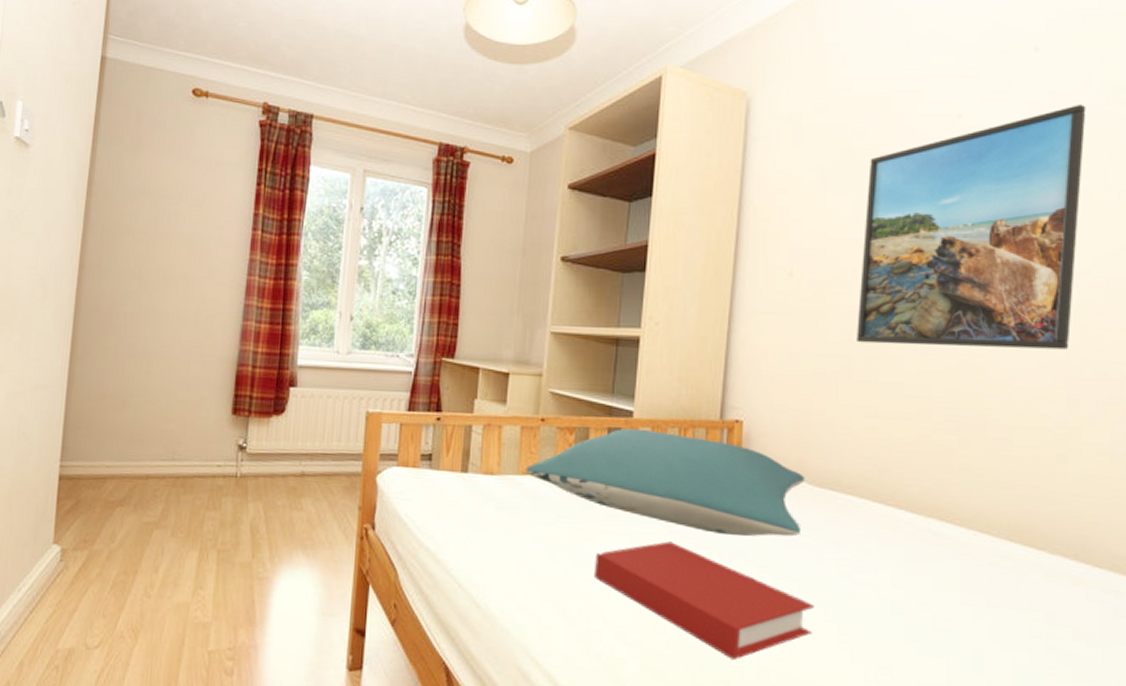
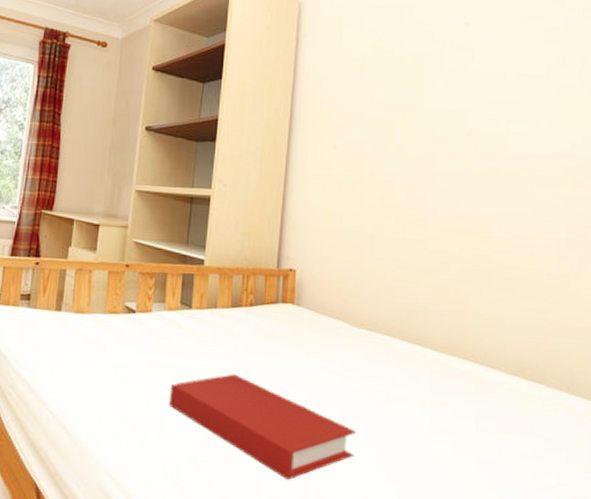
pillow: present [526,428,805,537] -> none [112,274,348,371]
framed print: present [857,105,1086,350] -> none [388,19,563,216]

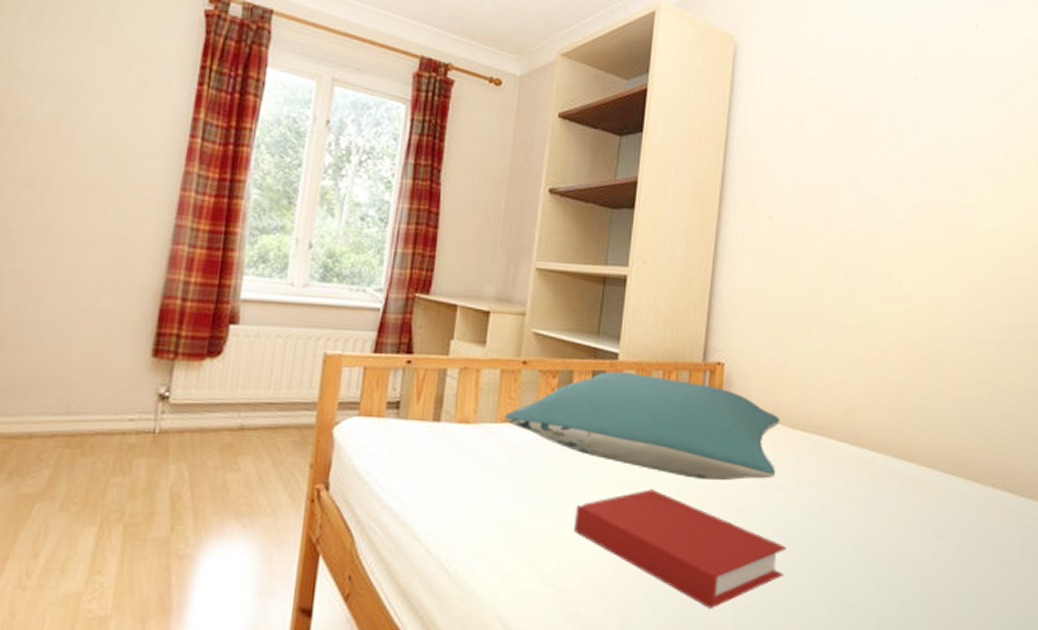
pillow: none [112,274,348,371] -> present [504,371,780,481]

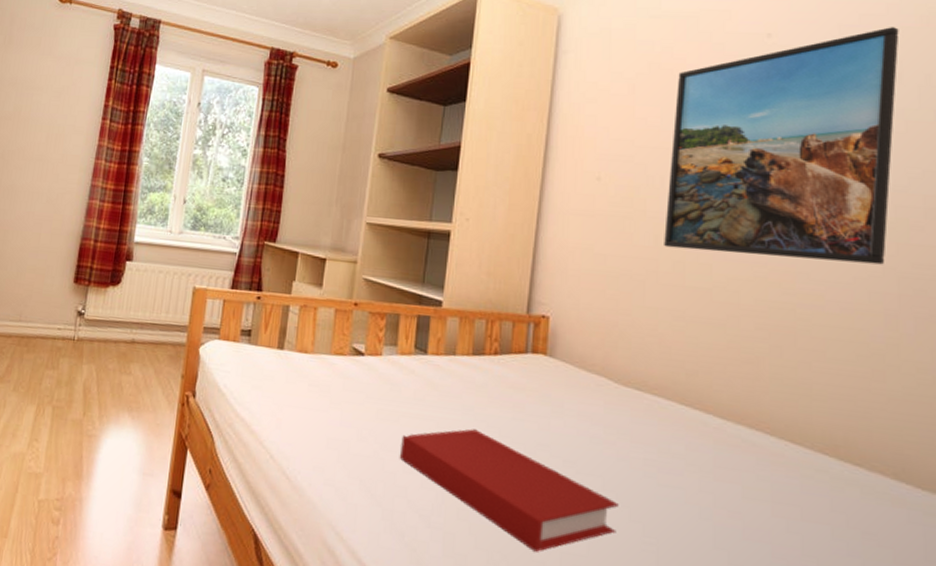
pillow: present [504,371,780,481] -> none [338,317,611,433]
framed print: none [828,78,1014,298] -> present [664,27,899,265]

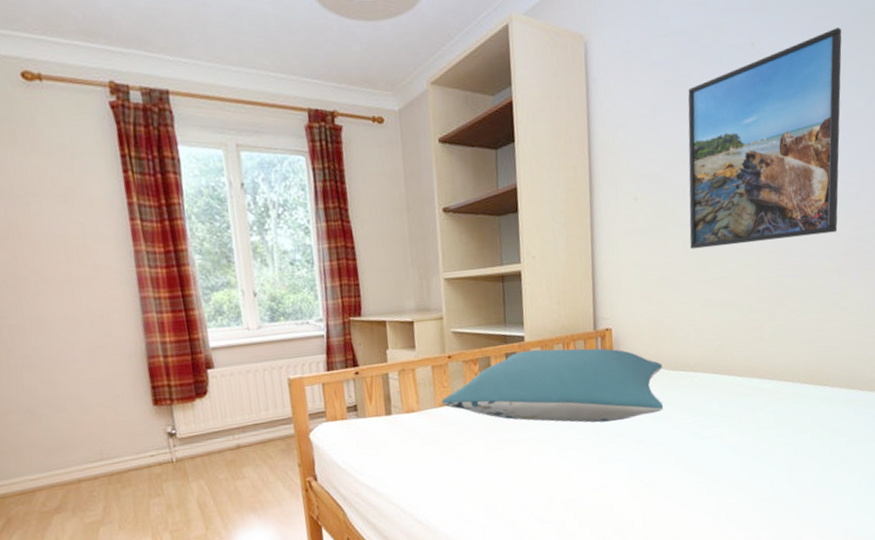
pillow: none [338,317,611,433] -> present [441,348,664,423]
book: present [400,429,619,552] -> none [510,436,679,515]

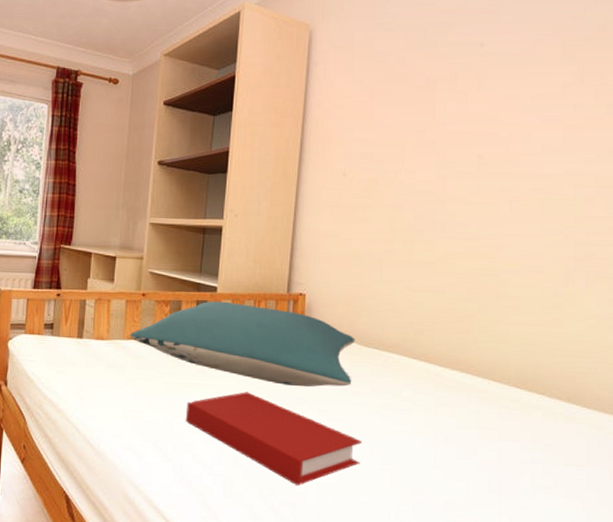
book: none [510,436,679,515] -> present [186,392,362,485]
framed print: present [688,28,842,250] -> none [397,35,583,234]

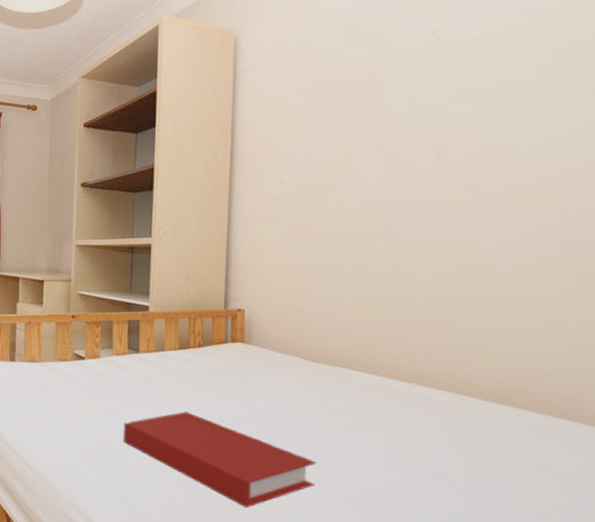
pillow: present [130,300,355,387] -> none [62,320,303,406]

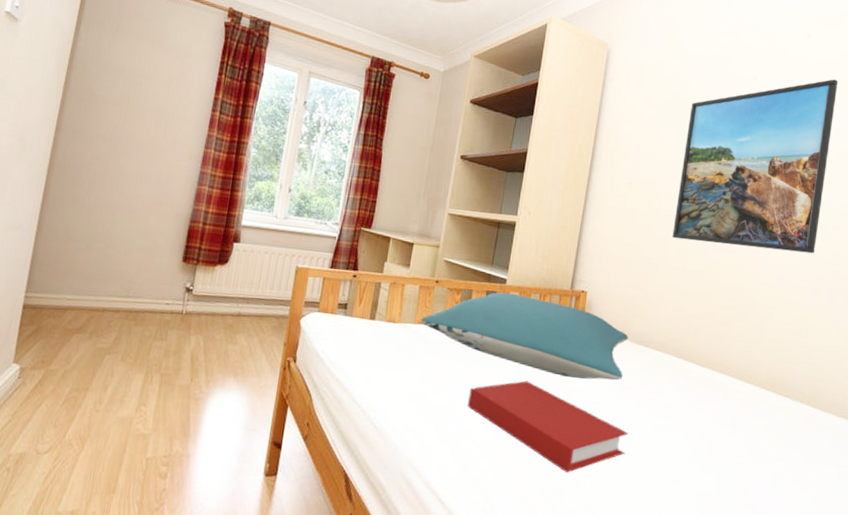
pillow: none [62,320,303,406] -> present [421,292,629,381]
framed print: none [344,9,559,238] -> present [672,79,838,254]

